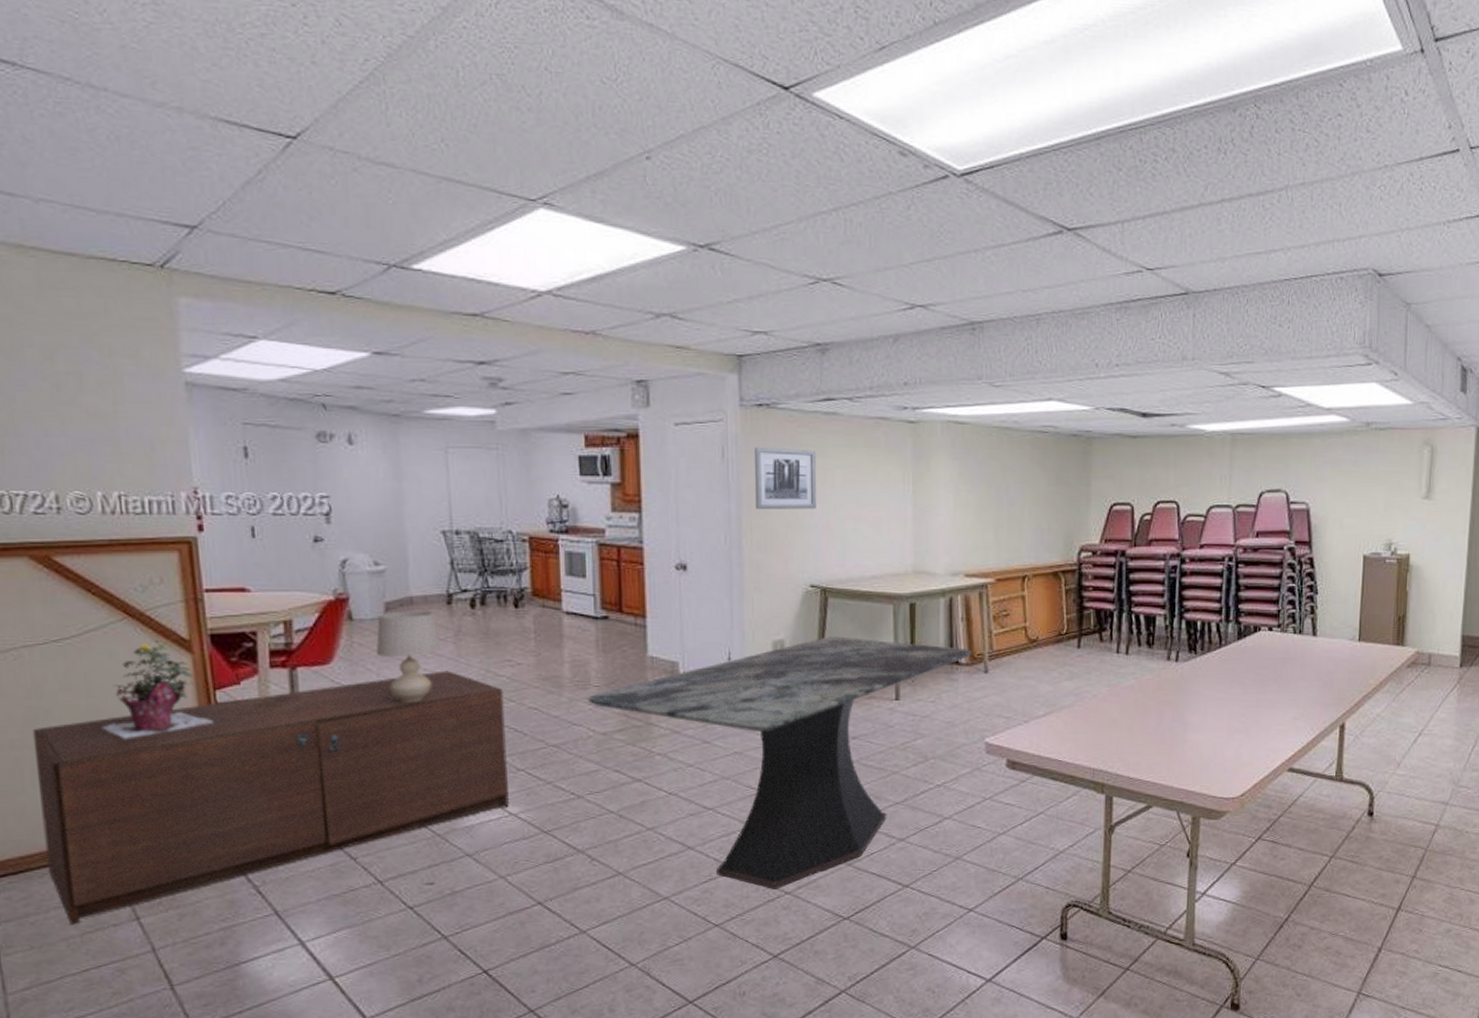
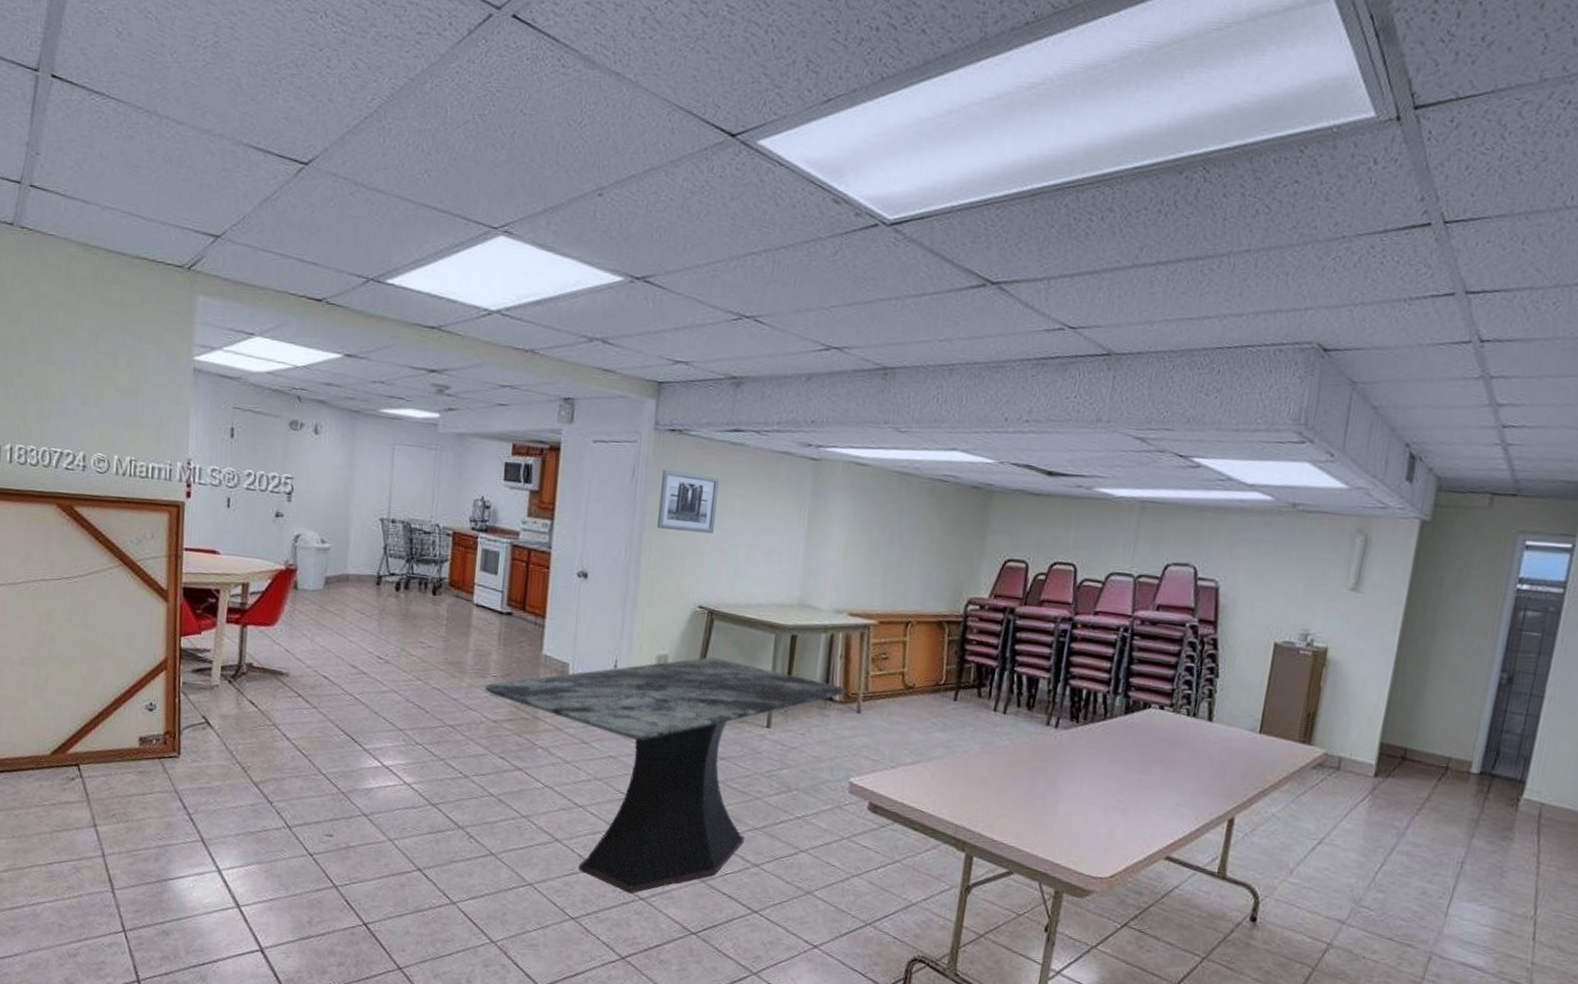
storage trunk: present [32,670,509,926] -> none [34,644,413,823]
potted plant: present [102,640,213,740] -> none [91,587,175,670]
table lamp: present [376,611,440,703] -> none [312,586,366,669]

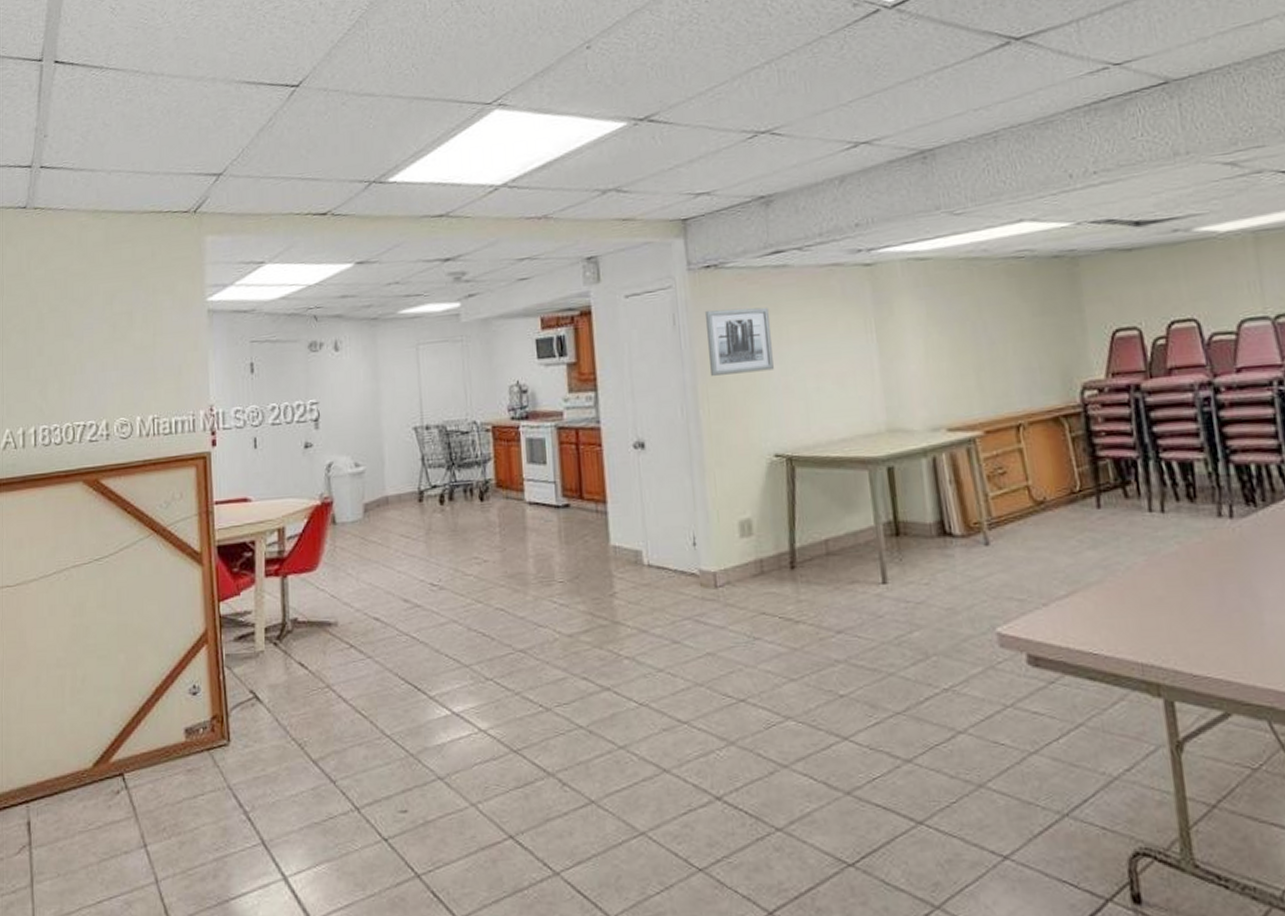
dining table: present [484,657,847,894] -> none [551,511,968,824]

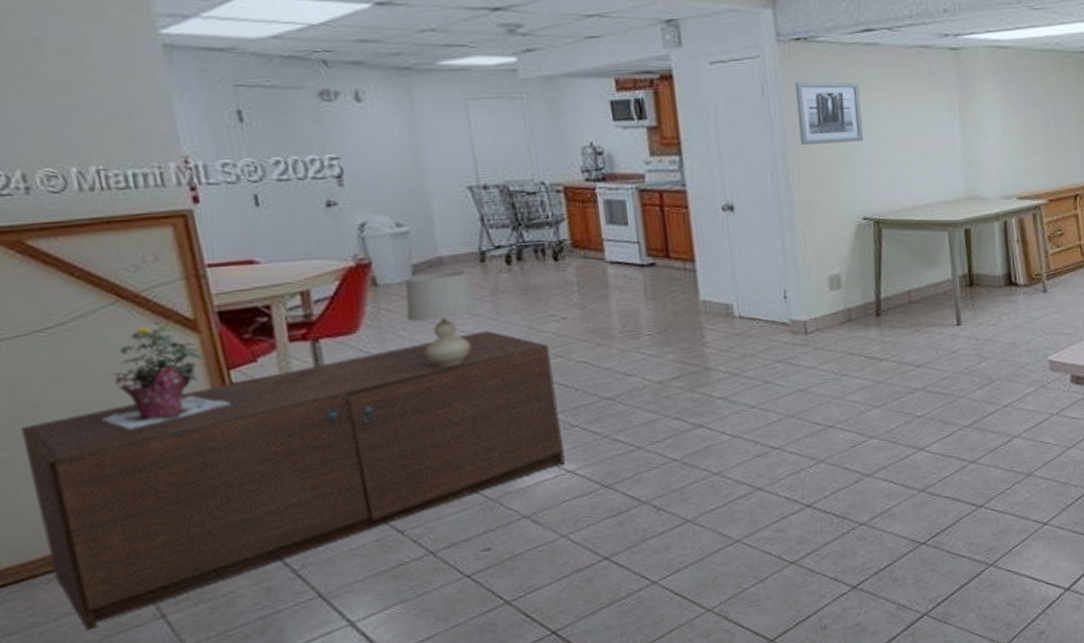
storage trunk: none [74,571,478,852] -> present [20,330,565,631]
potted plant: none [127,554,216,655] -> present [102,321,230,430]
table lamp: none [355,510,412,608] -> present [405,270,476,367]

